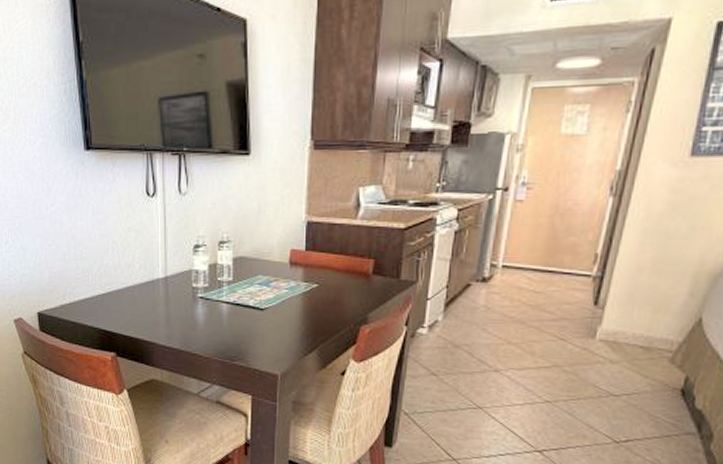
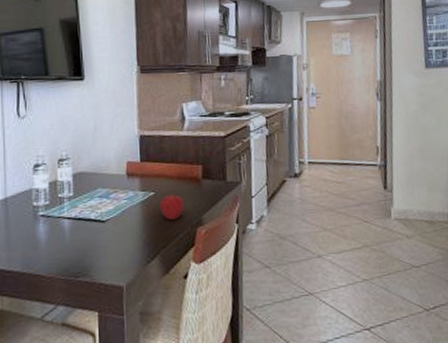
apple: none [322,288,350,315] -> present [159,194,185,220]

